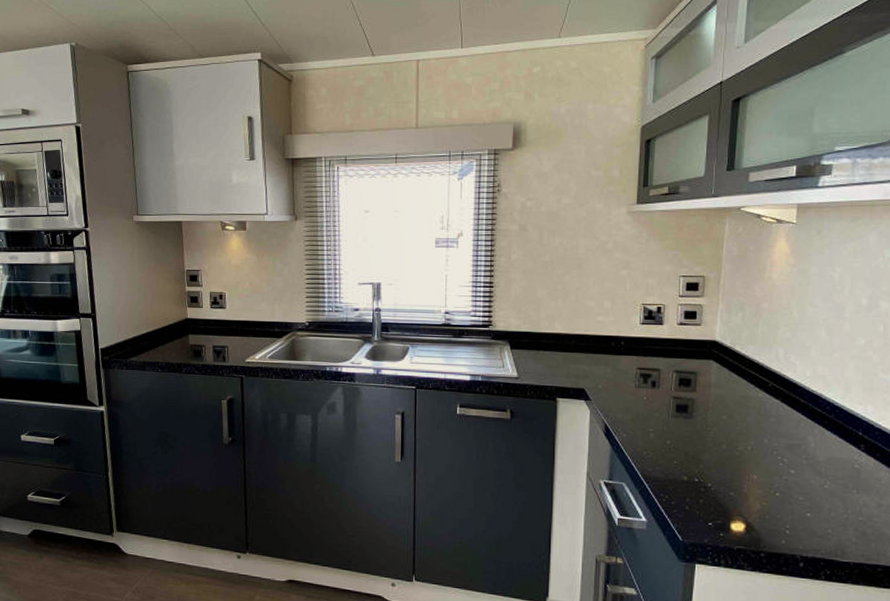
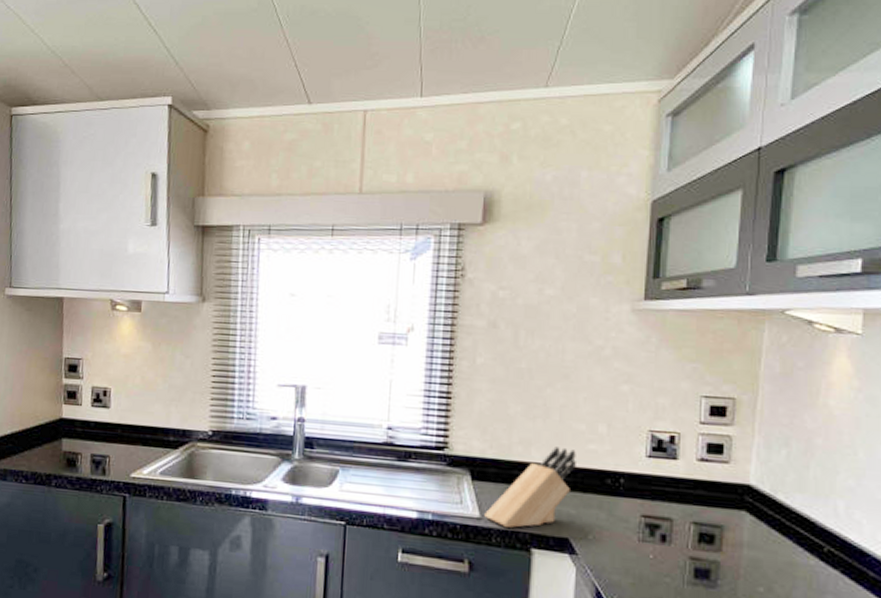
knife block: none [521,320,588,383] -> present [484,446,576,528]

